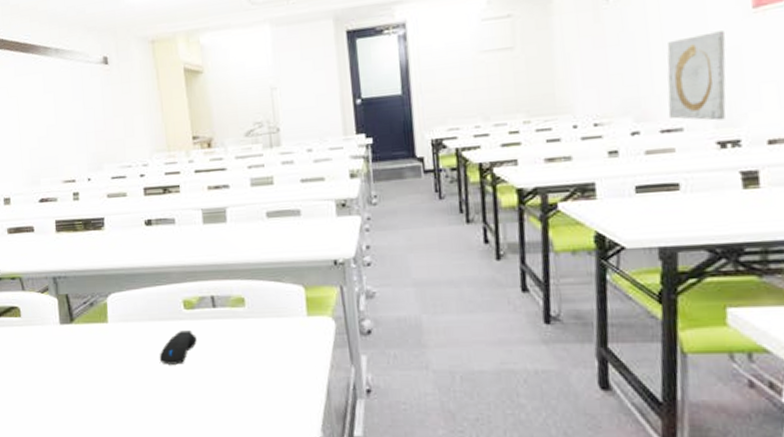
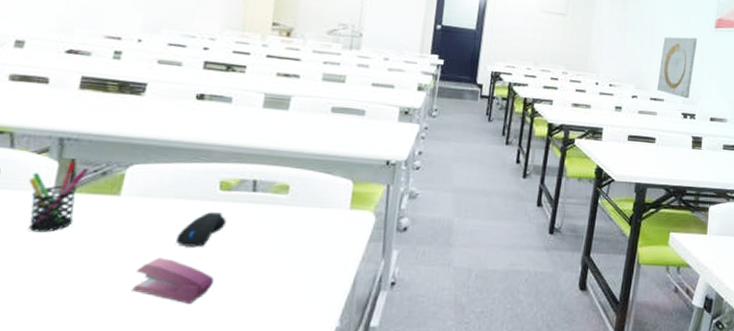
pen holder: none [41,297,80,360] -> present [28,161,90,233]
stapler: none [135,376,200,417] -> present [131,258,215,303]

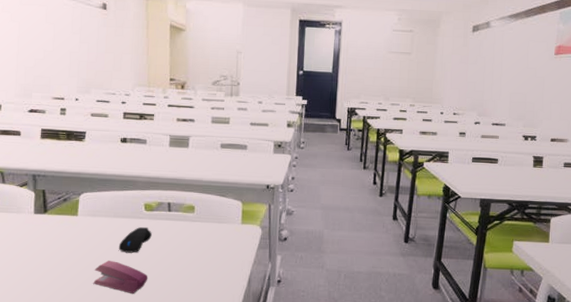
pen holder: present [28,161,90,233] -> none [17,192,55,243]
wall art: present [656,37,698,99] -> none [498,65,538,122]

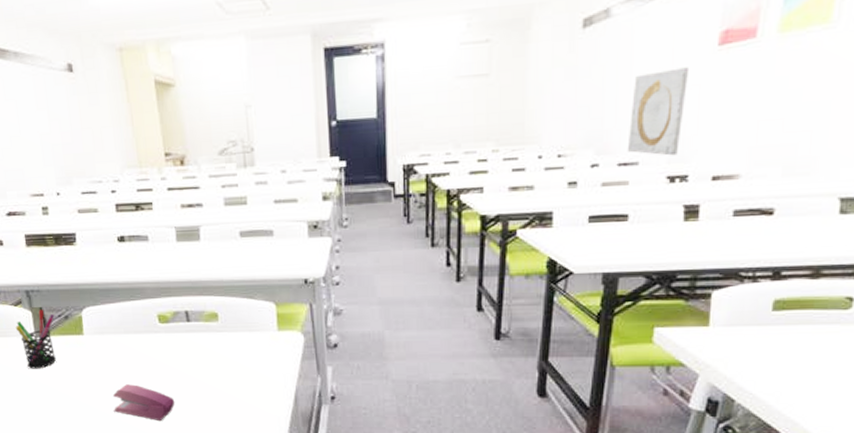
pen holder: none [17,192,55,243] -> present [15,310,57,369]
computer mouse: present [118,227,152,253] -> none [135,343,172,374]
wall art: none [498,65,538,122] -> present [627,67,690,156]

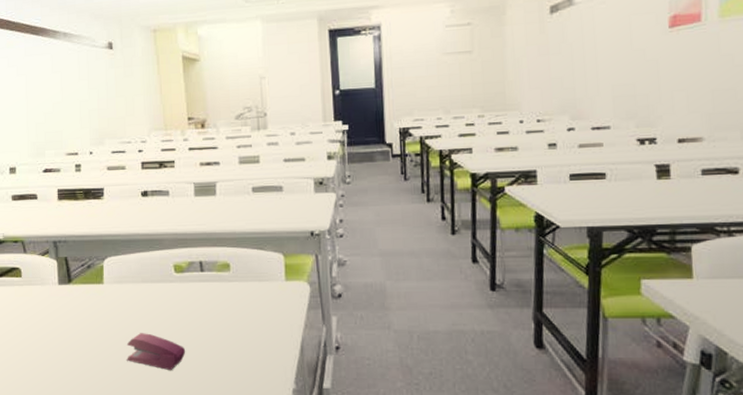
pen holder: present [15,310,57,369] -> none [41,259,78,317]
wall art: present [627,67,690,156] -> none [598,46,647,121]

